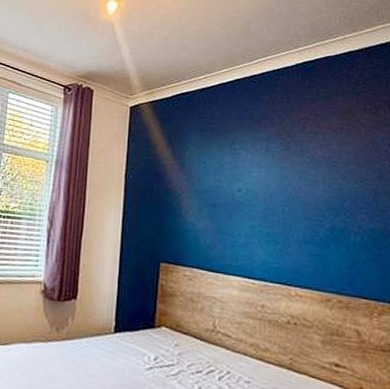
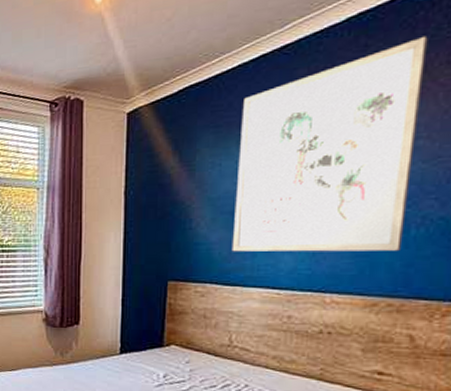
wall art: none [215,87,351,254] -> present [231,35,428,252]

